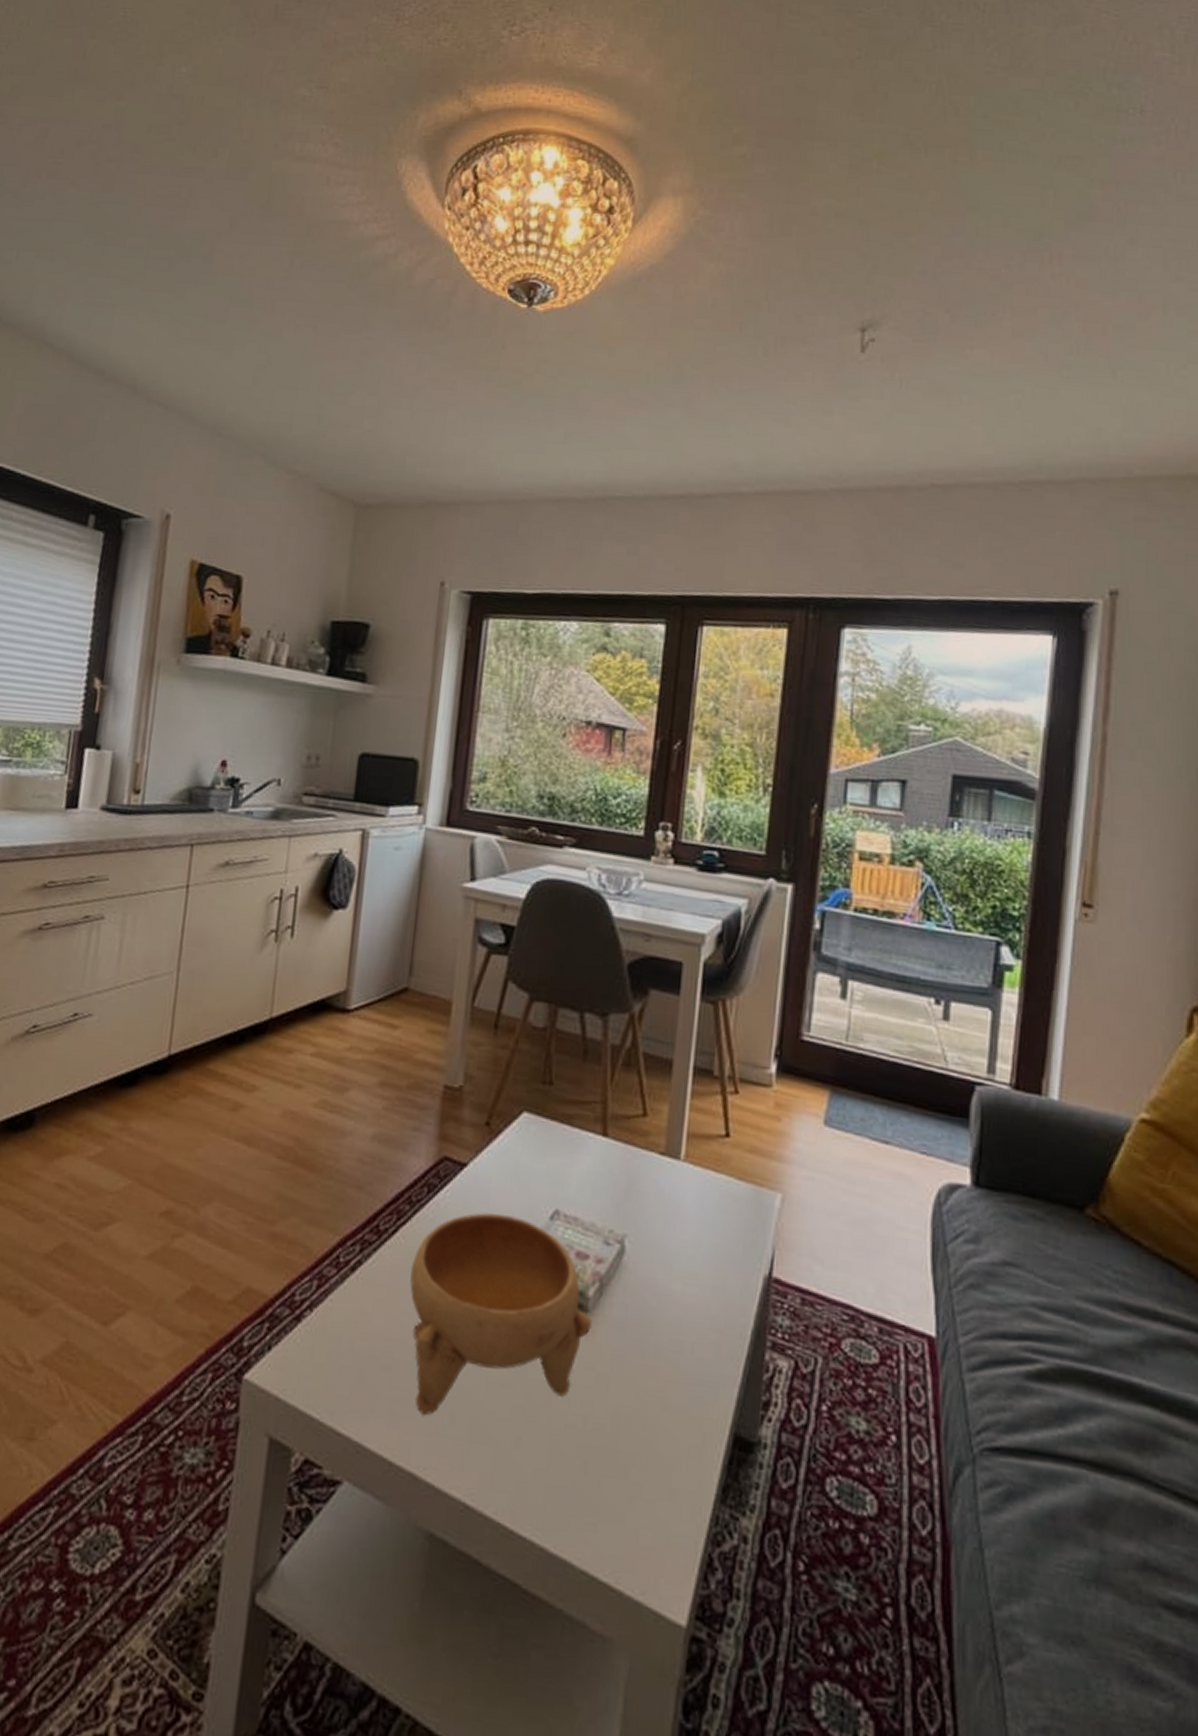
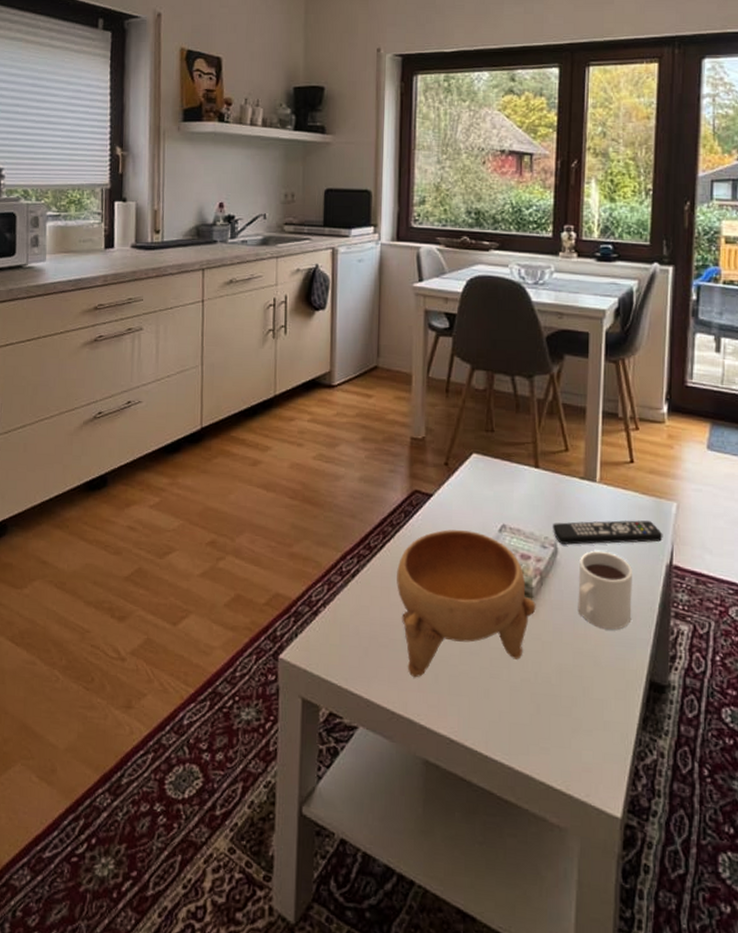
remote control: none [619,1211,762,1246] -> present [552,520,663,545]
mug: none [645,1252,720,1362] -> present [578,550,632,630]

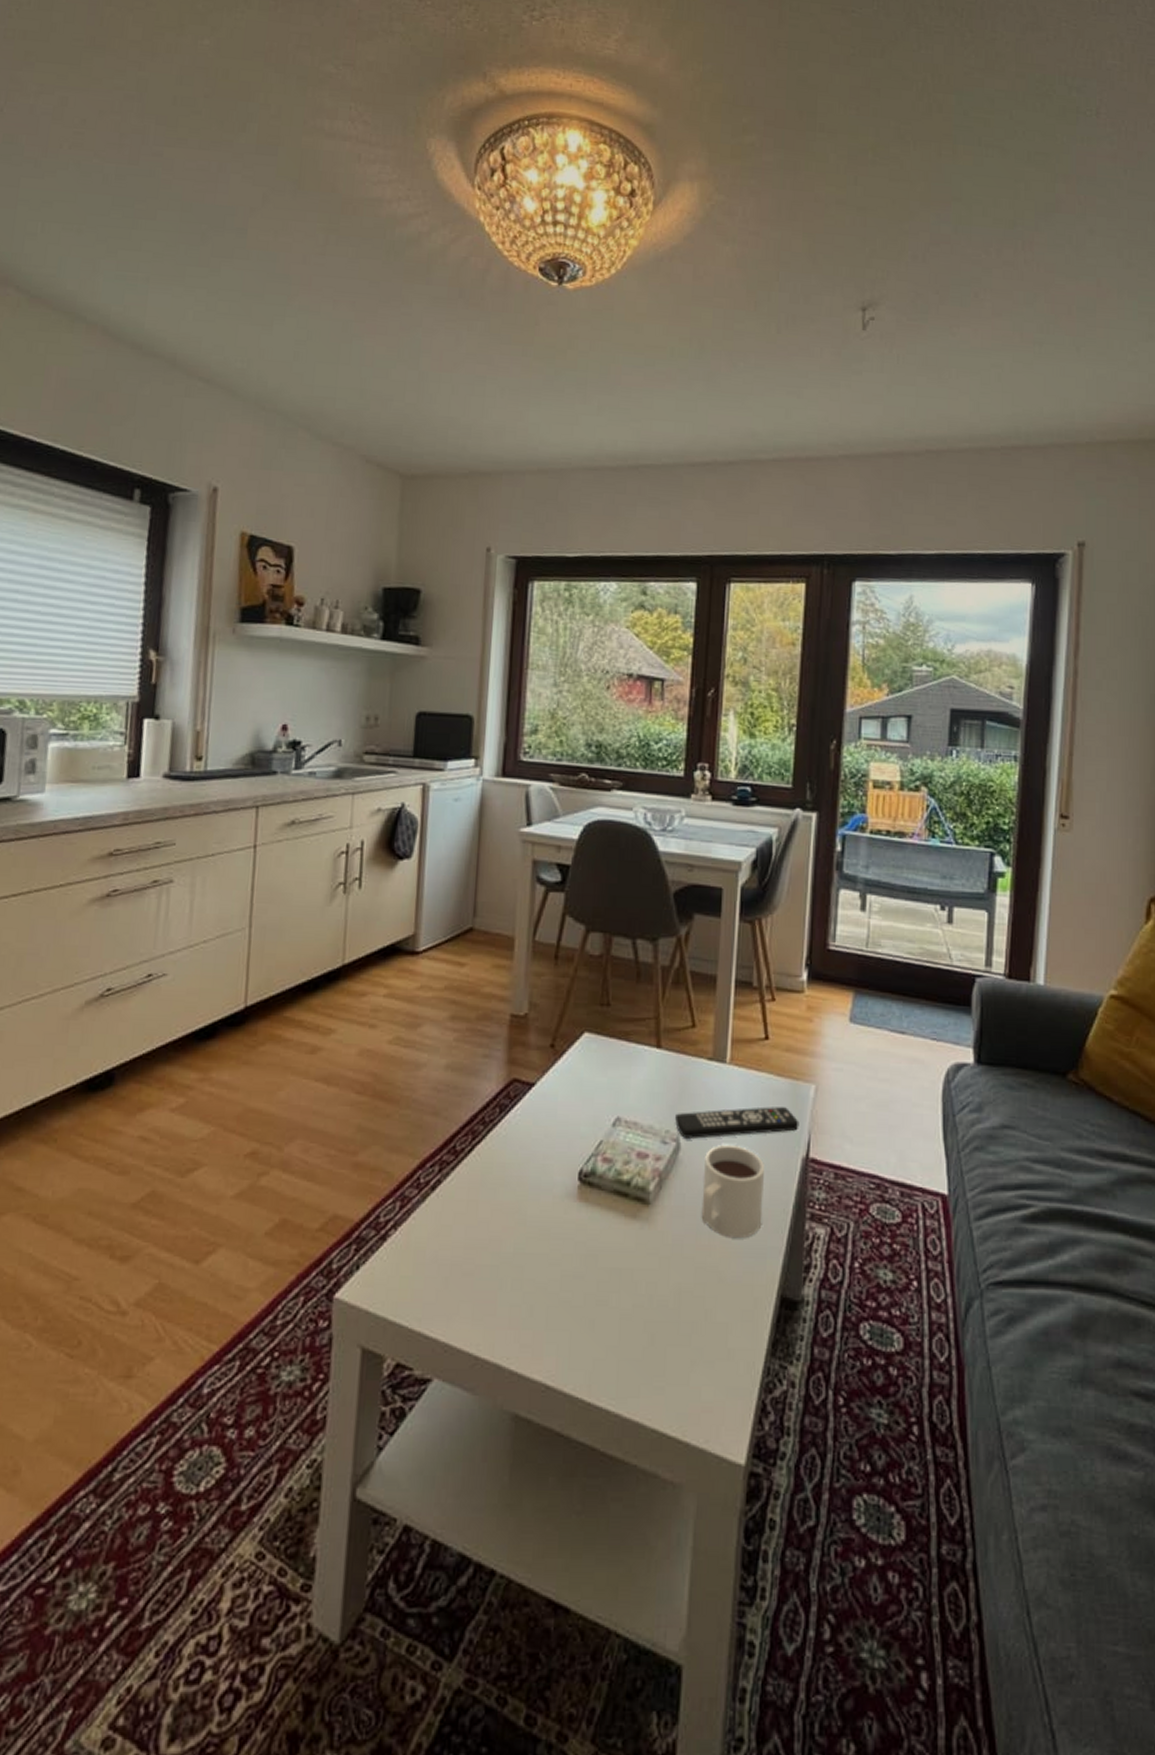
bowl: present [397,529,536,678] -> none [487,1126,653,1312]

